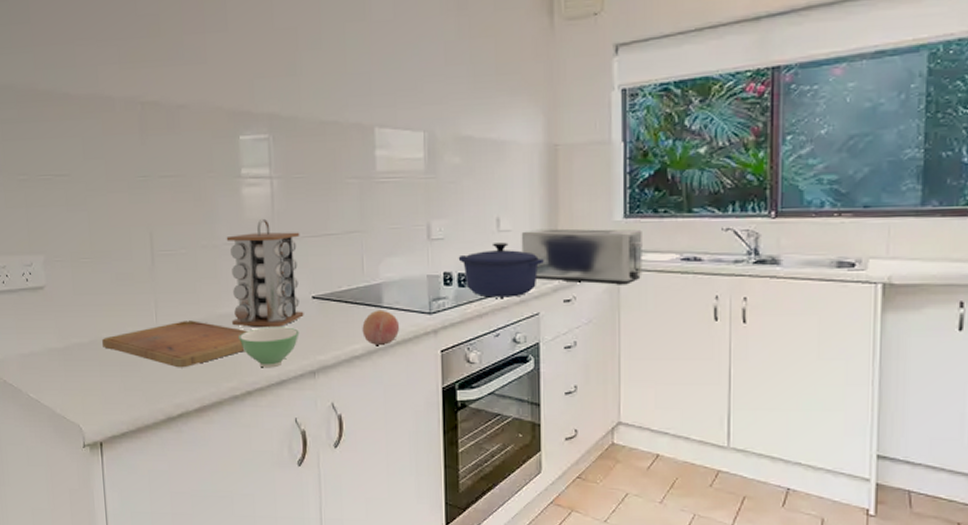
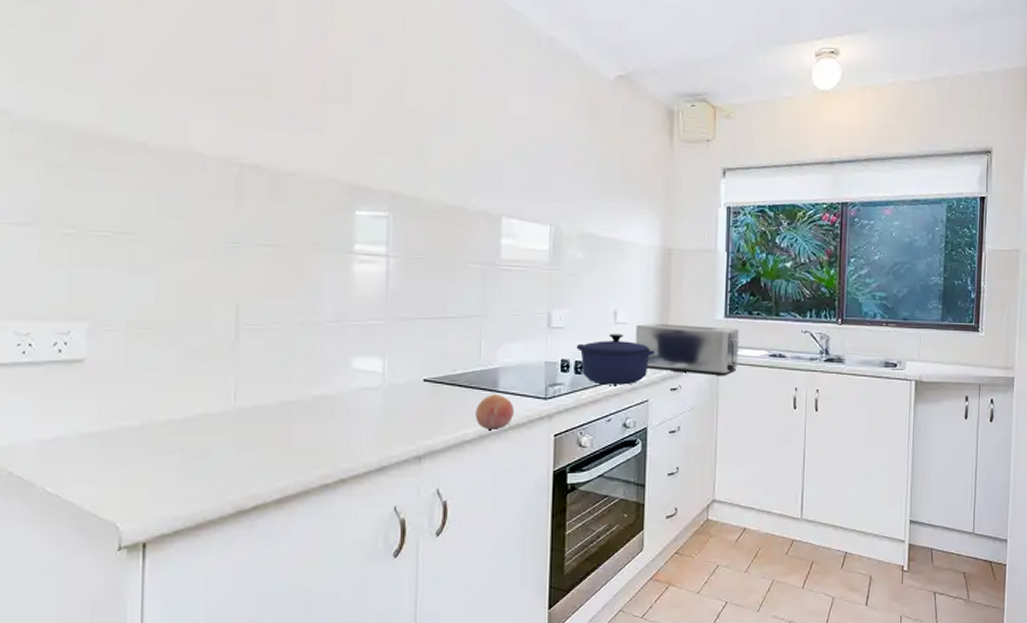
cutting board: present [102,320,248,368] -> none [159,402,347,455]
spice rack: present [226,218,304,328] -> none [329,297,416,411]
bowl: present [238,327,300,368] -> none [335,410,407,454]

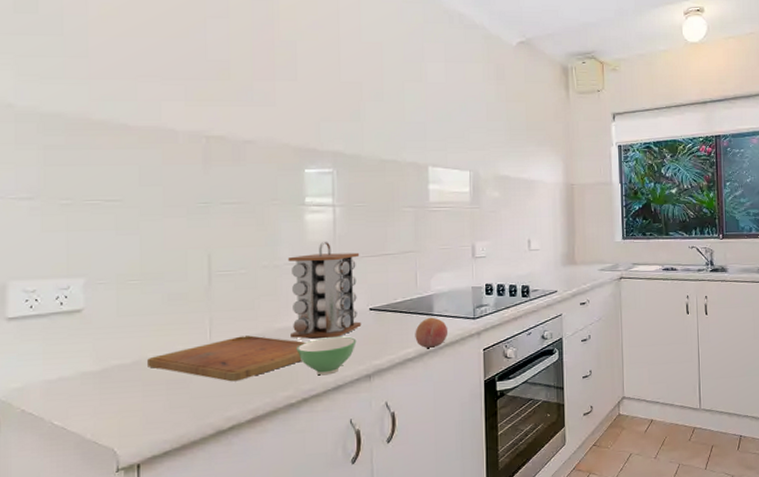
cutting board: none [159,402,347,455] -> present [147,335,306,382]
spice rack: none [329,297,416,411] -> present [287,241,362,339]
bowl: none [335,410,407,454] -> present [296,336,357,376]
cooking pot: present [576,334,655,385] -> none [497,259,565,304]
toaster: present [635,323,739,376] -> none [547,247,637,290]

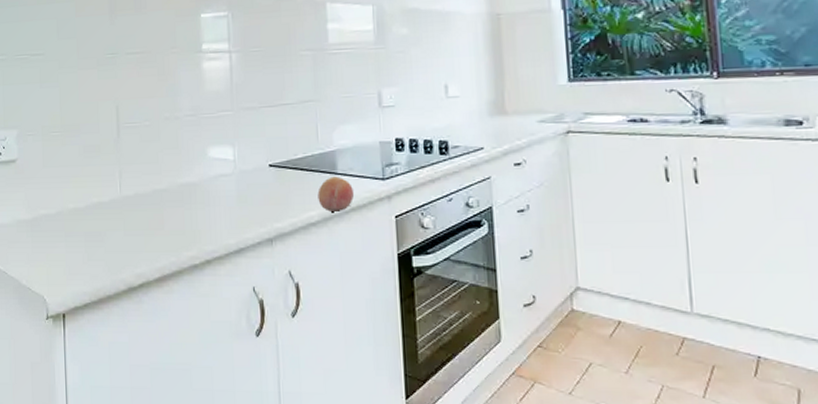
cutting board: present [147,335,306,382] -> none [68,190,207,238]
spice rack: present [287,241,362,339] -> none [187,90,262,197]
bowl: present [296,336,357,376] -> none [198,195,257,236]

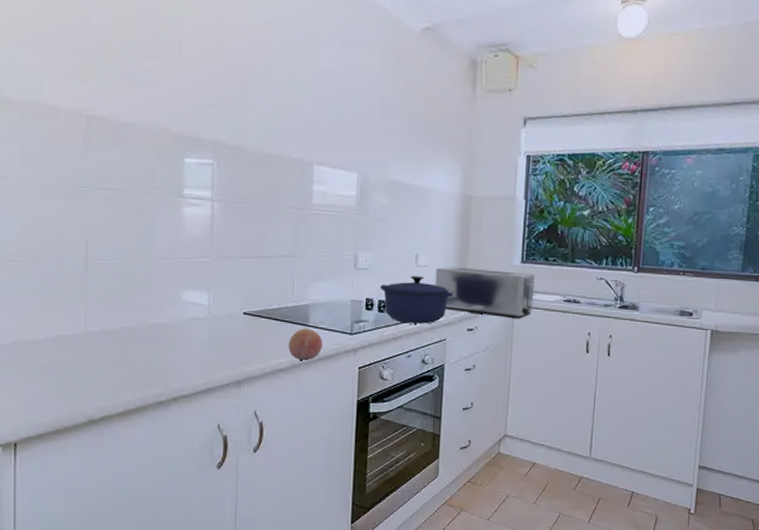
cooking pot: none [409,108,492,163] -> present [380,276,453,324]
toaster: none [469,92,591,148] -> present [435,266,535,319]

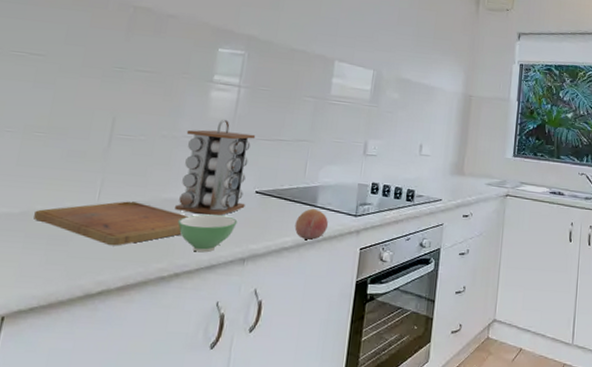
cutting board: none [25,328,178,373] -> present [33,201,189,246]
spice rack: none [163,237,237,339] -> present [175,119,256,215]
bowl: none [168,338,229,377] -> present [178,214,238,253]
cooking pot: present [380,276,453,324] -> none [385,164,452,209]
toaster: present [435,266,535,319] -> none [436,157,525,208]

